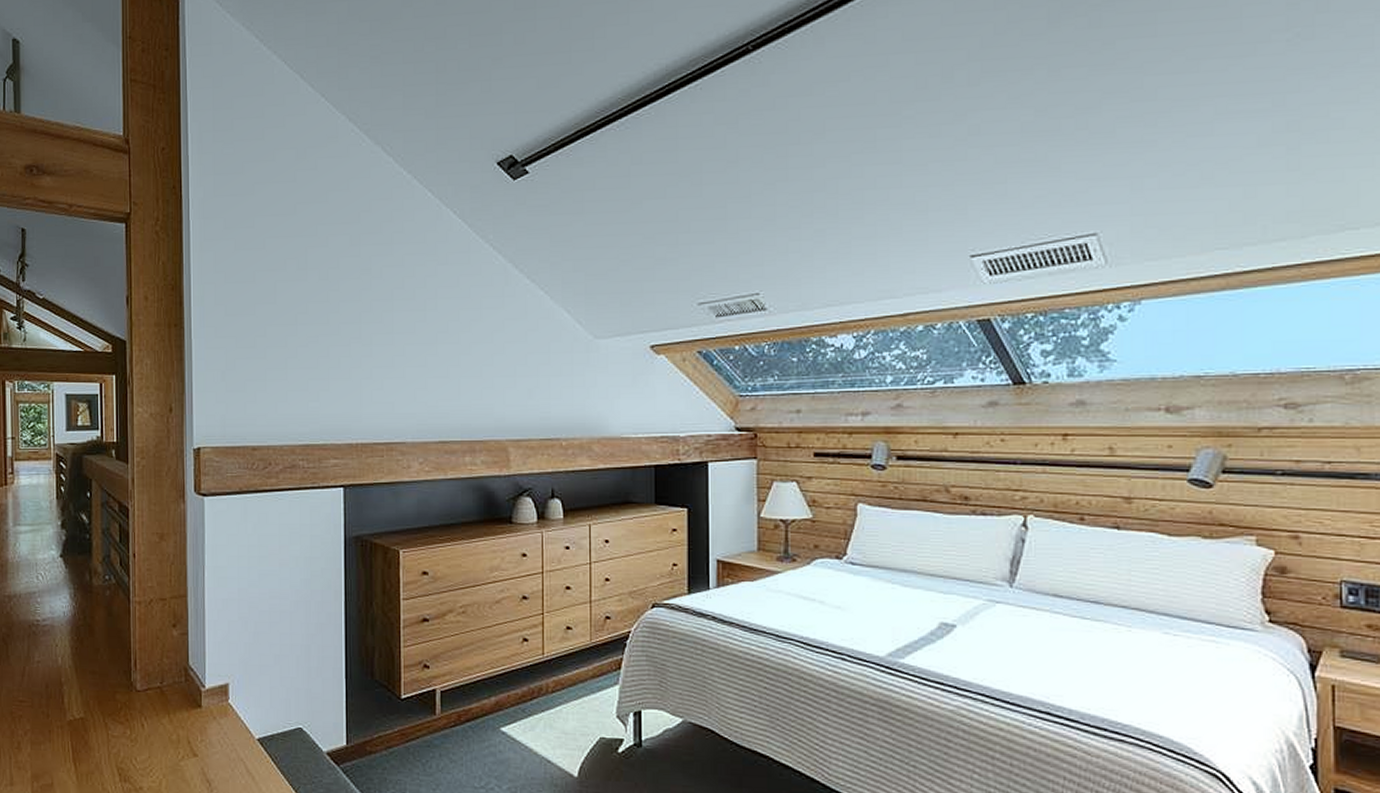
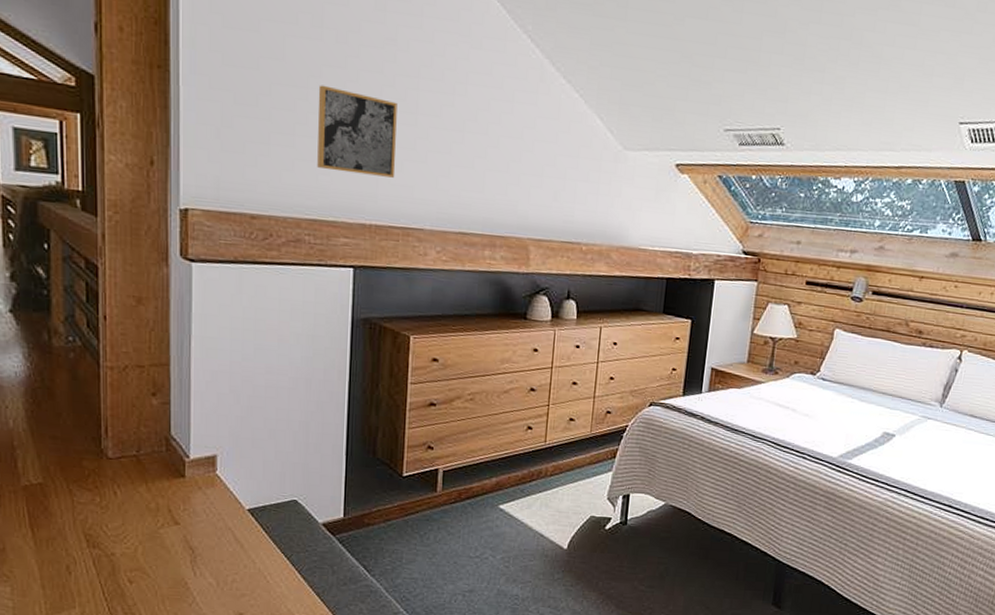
wall art: none [305,320,377,397] -> present [317,85,397,178]

